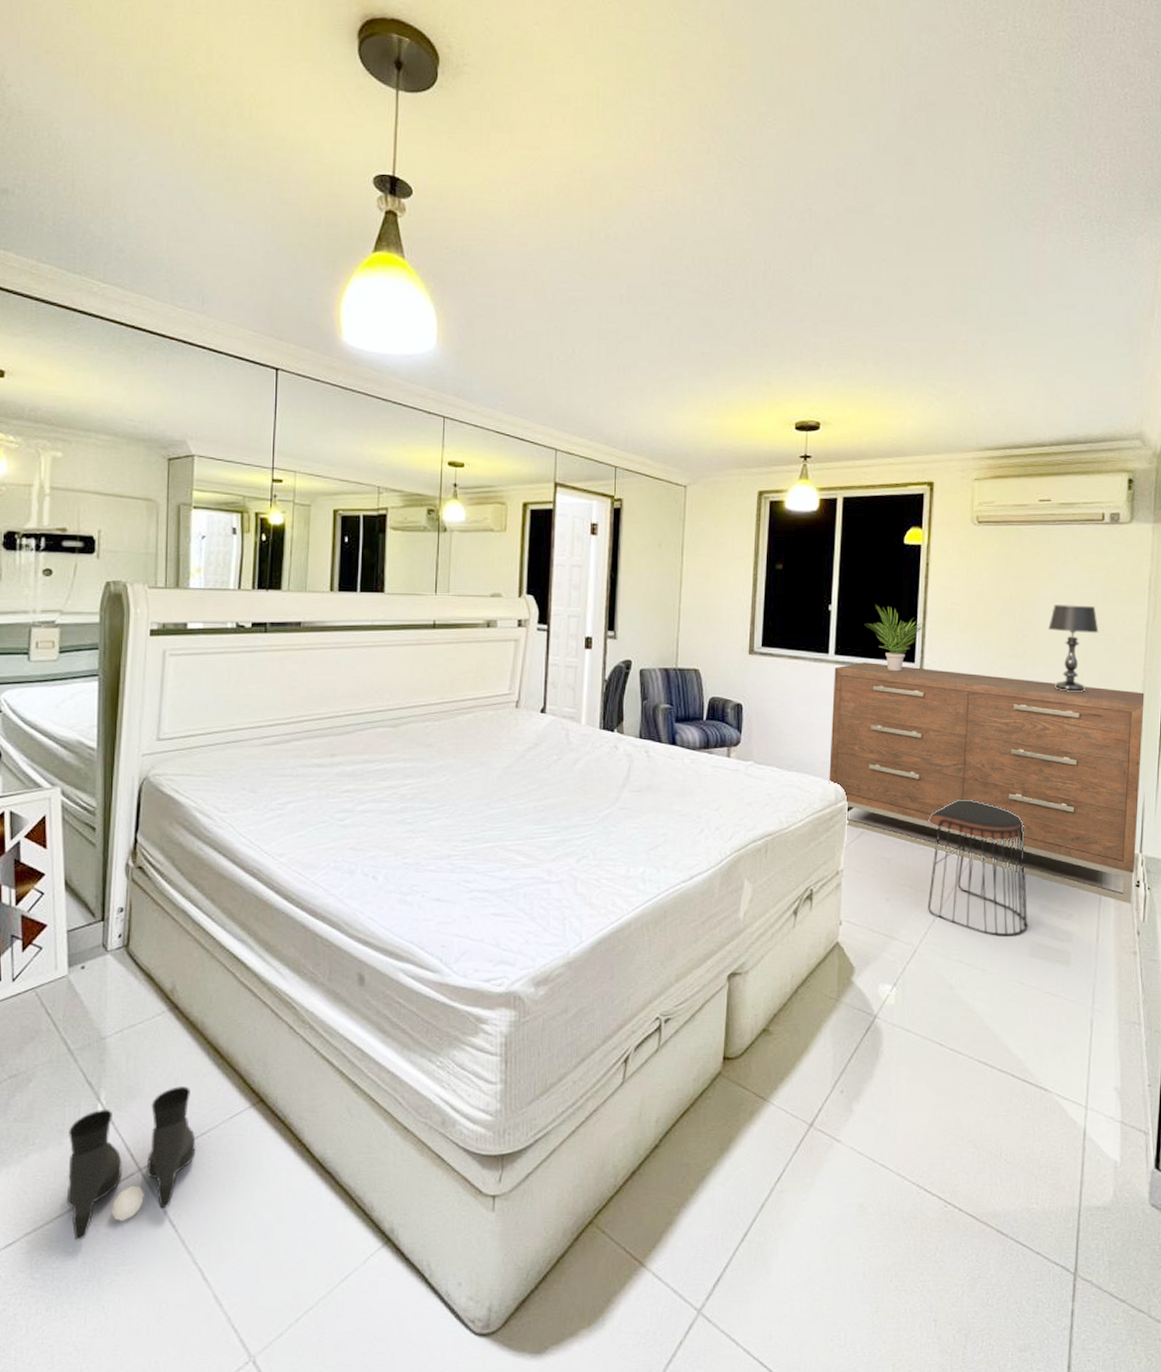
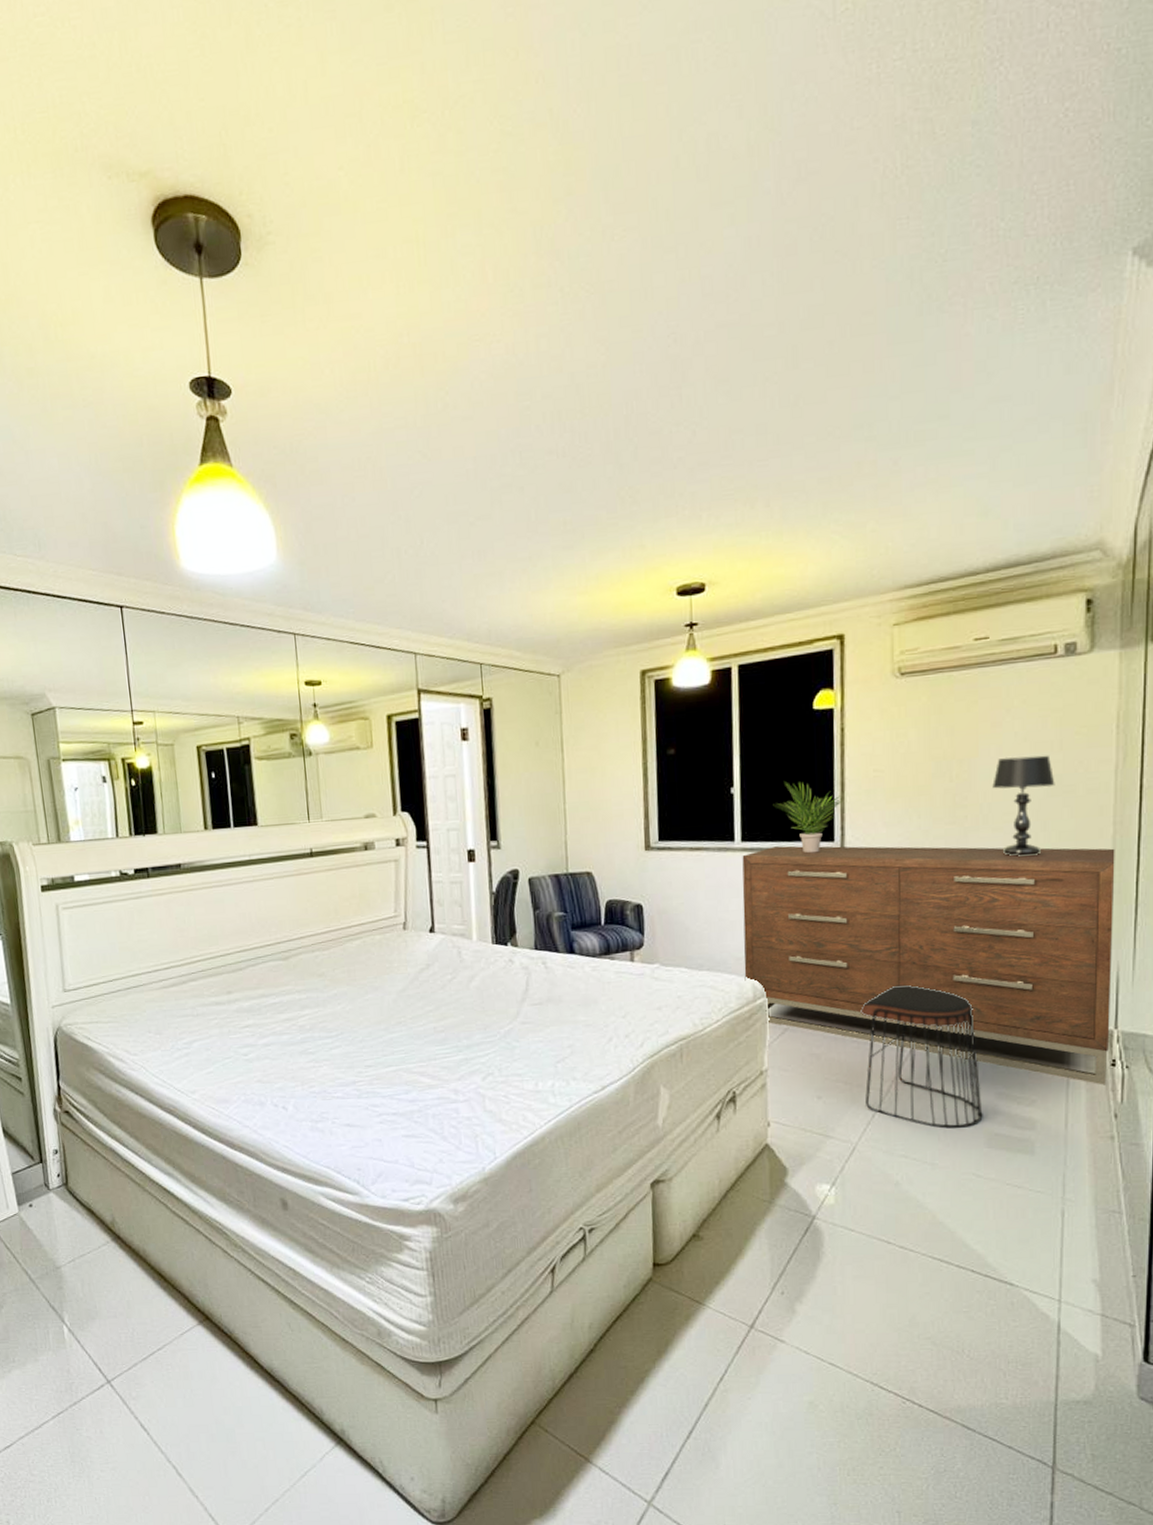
boots: present [66,1086,196,1241] -> none [42,1308,155,1443]

